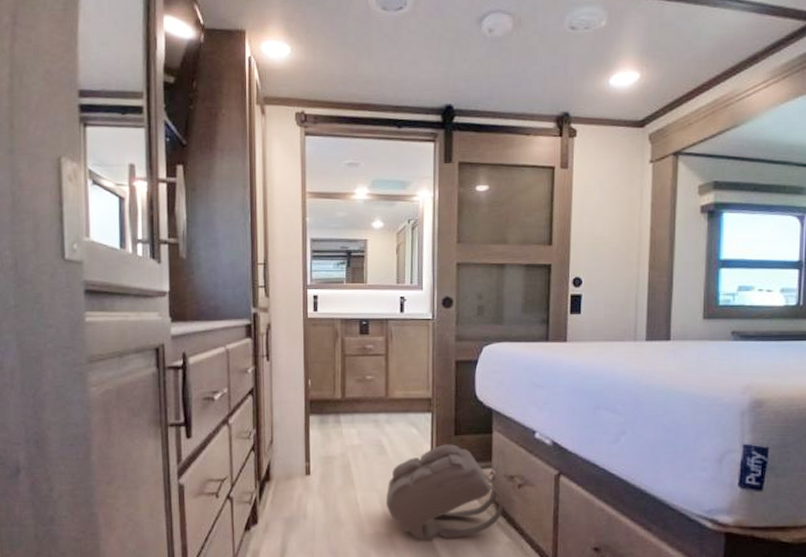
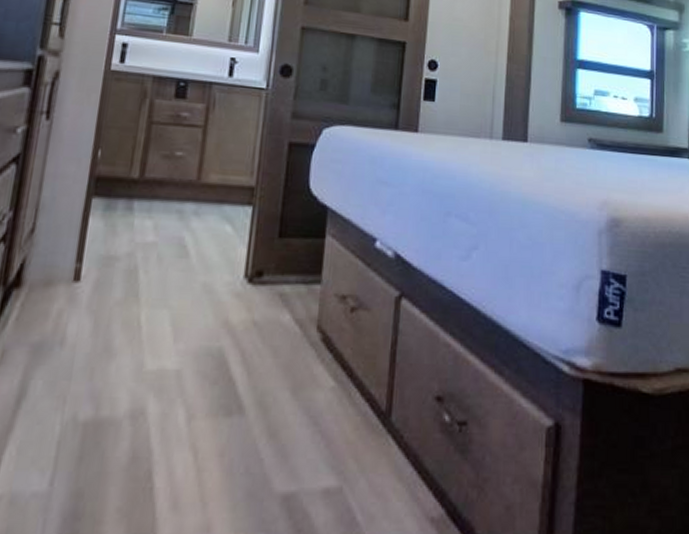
backpack: present [385,444,503,541] -> none [178,248,331,384]

